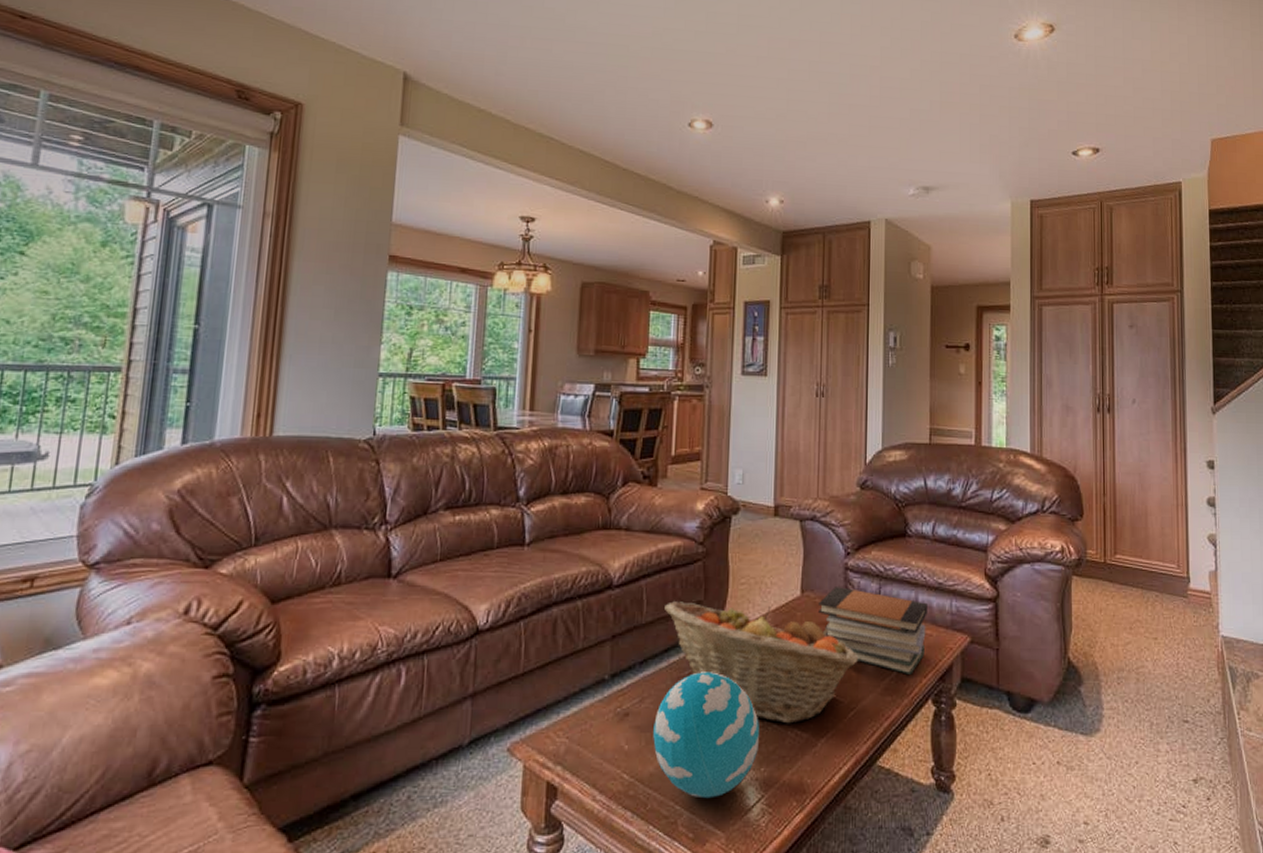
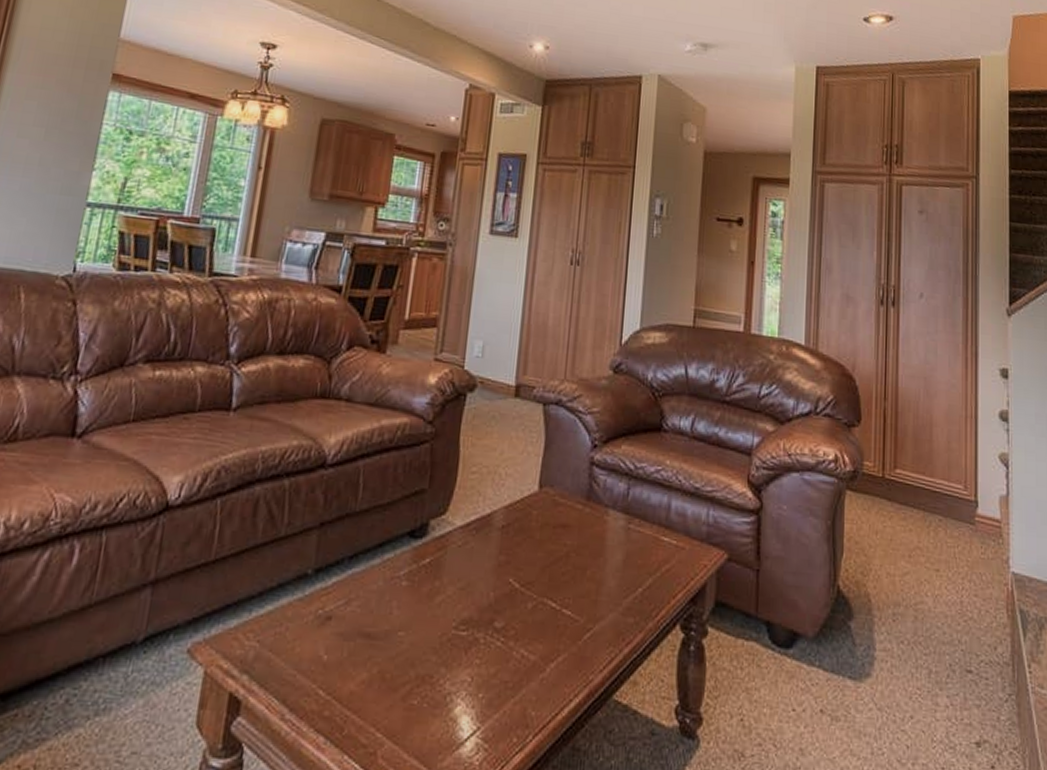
decorative ball: present [653,672,759,799] -> none [357,573,481,727]
fruit basket: present [665,601,858,724] -> none [383,487,599,643]
book stack: present [817,587,928,674] -> none [556,484,681,593]

